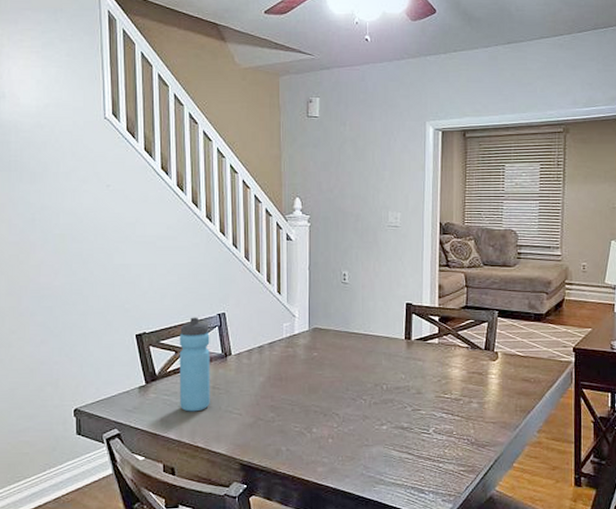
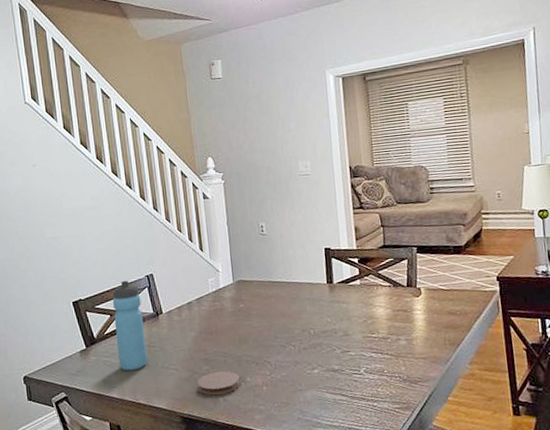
coaster: none [261,420,306,443] -> present [197,371,240,395]

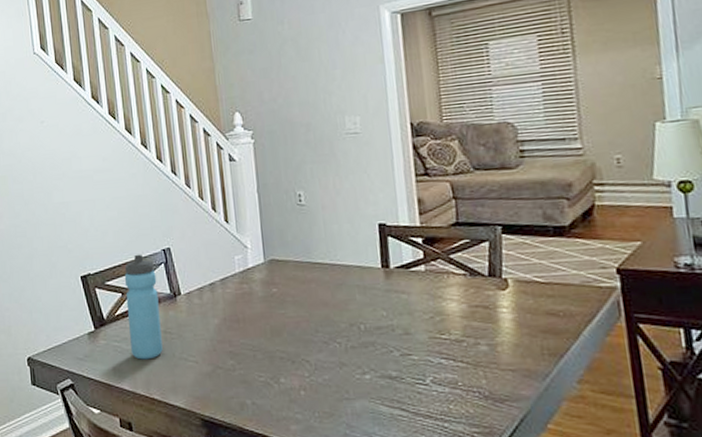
coaster: present [197,371,240,395] -> none [220,368,273,396]

